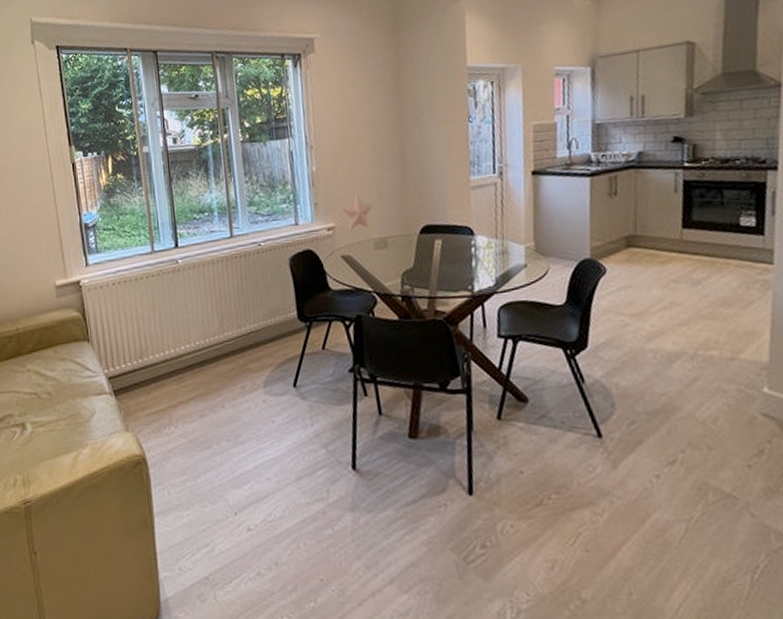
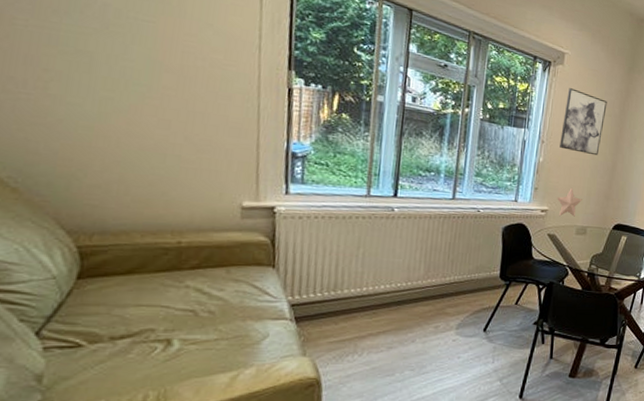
wall art: none [327,75,380,149] -> present [560,88,607,156]

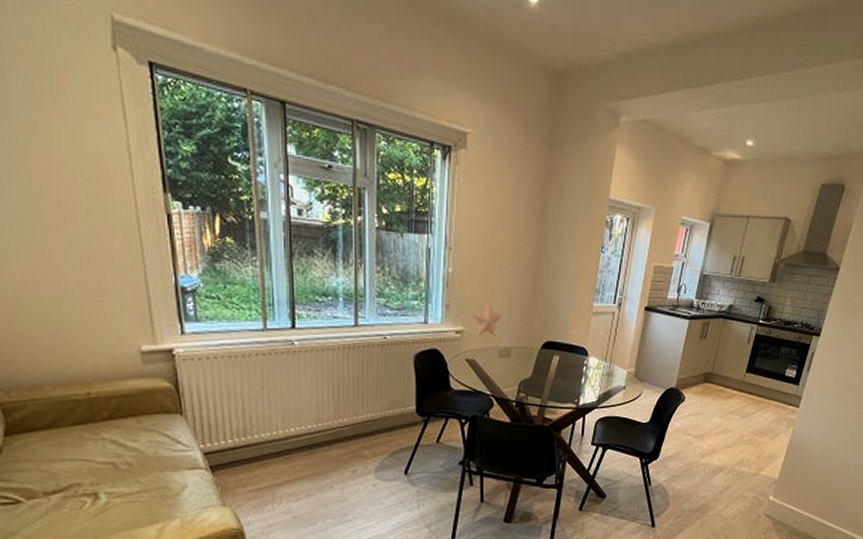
wall art: present [560,88,607,156] -> none [471,177,524,259]

